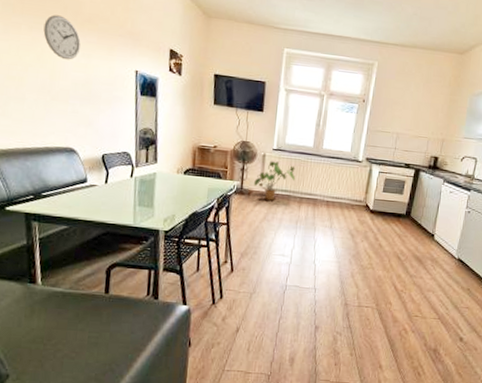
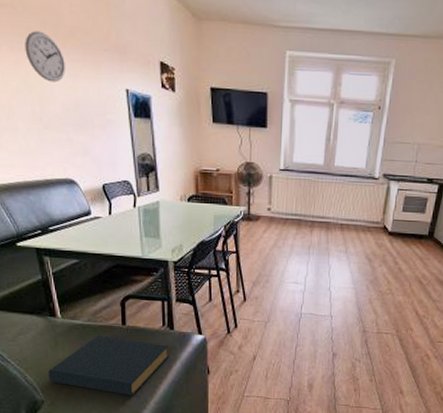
hardback book: none [18,304,152,370] -> present [48,335,170,396]
house plant: present [254,161,296,201] -> none [262,183,306,226]

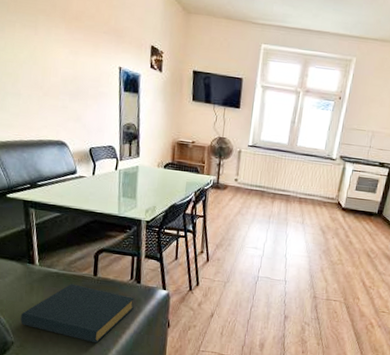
wall clock: present [25,31,65,83] -> none [35,12,69,57]

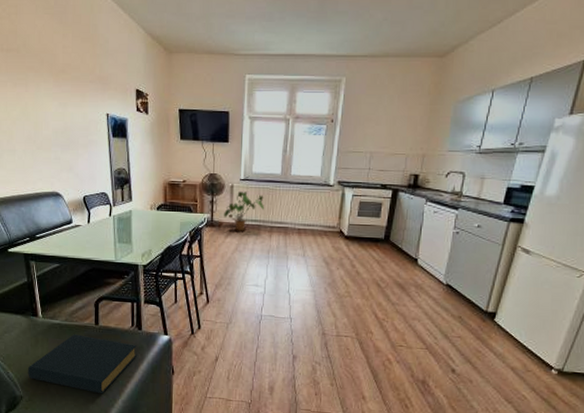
house plant: none [229,157,270,196] -> present [224,191,265,231]

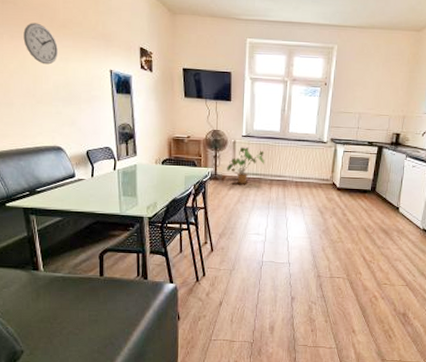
wall clock: none [25,69,57,110] -> present [23,23,58,65]
hardback book: present [28,334,138,394] -> none [29,286,144,344]

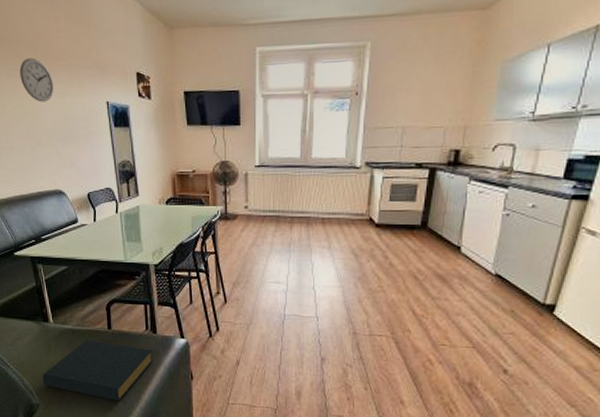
hardback book: none [29,286,144,344] -> present [42,339,154,401]
house plant: present [227,147,265,184] -> none [239,179,284,224]

